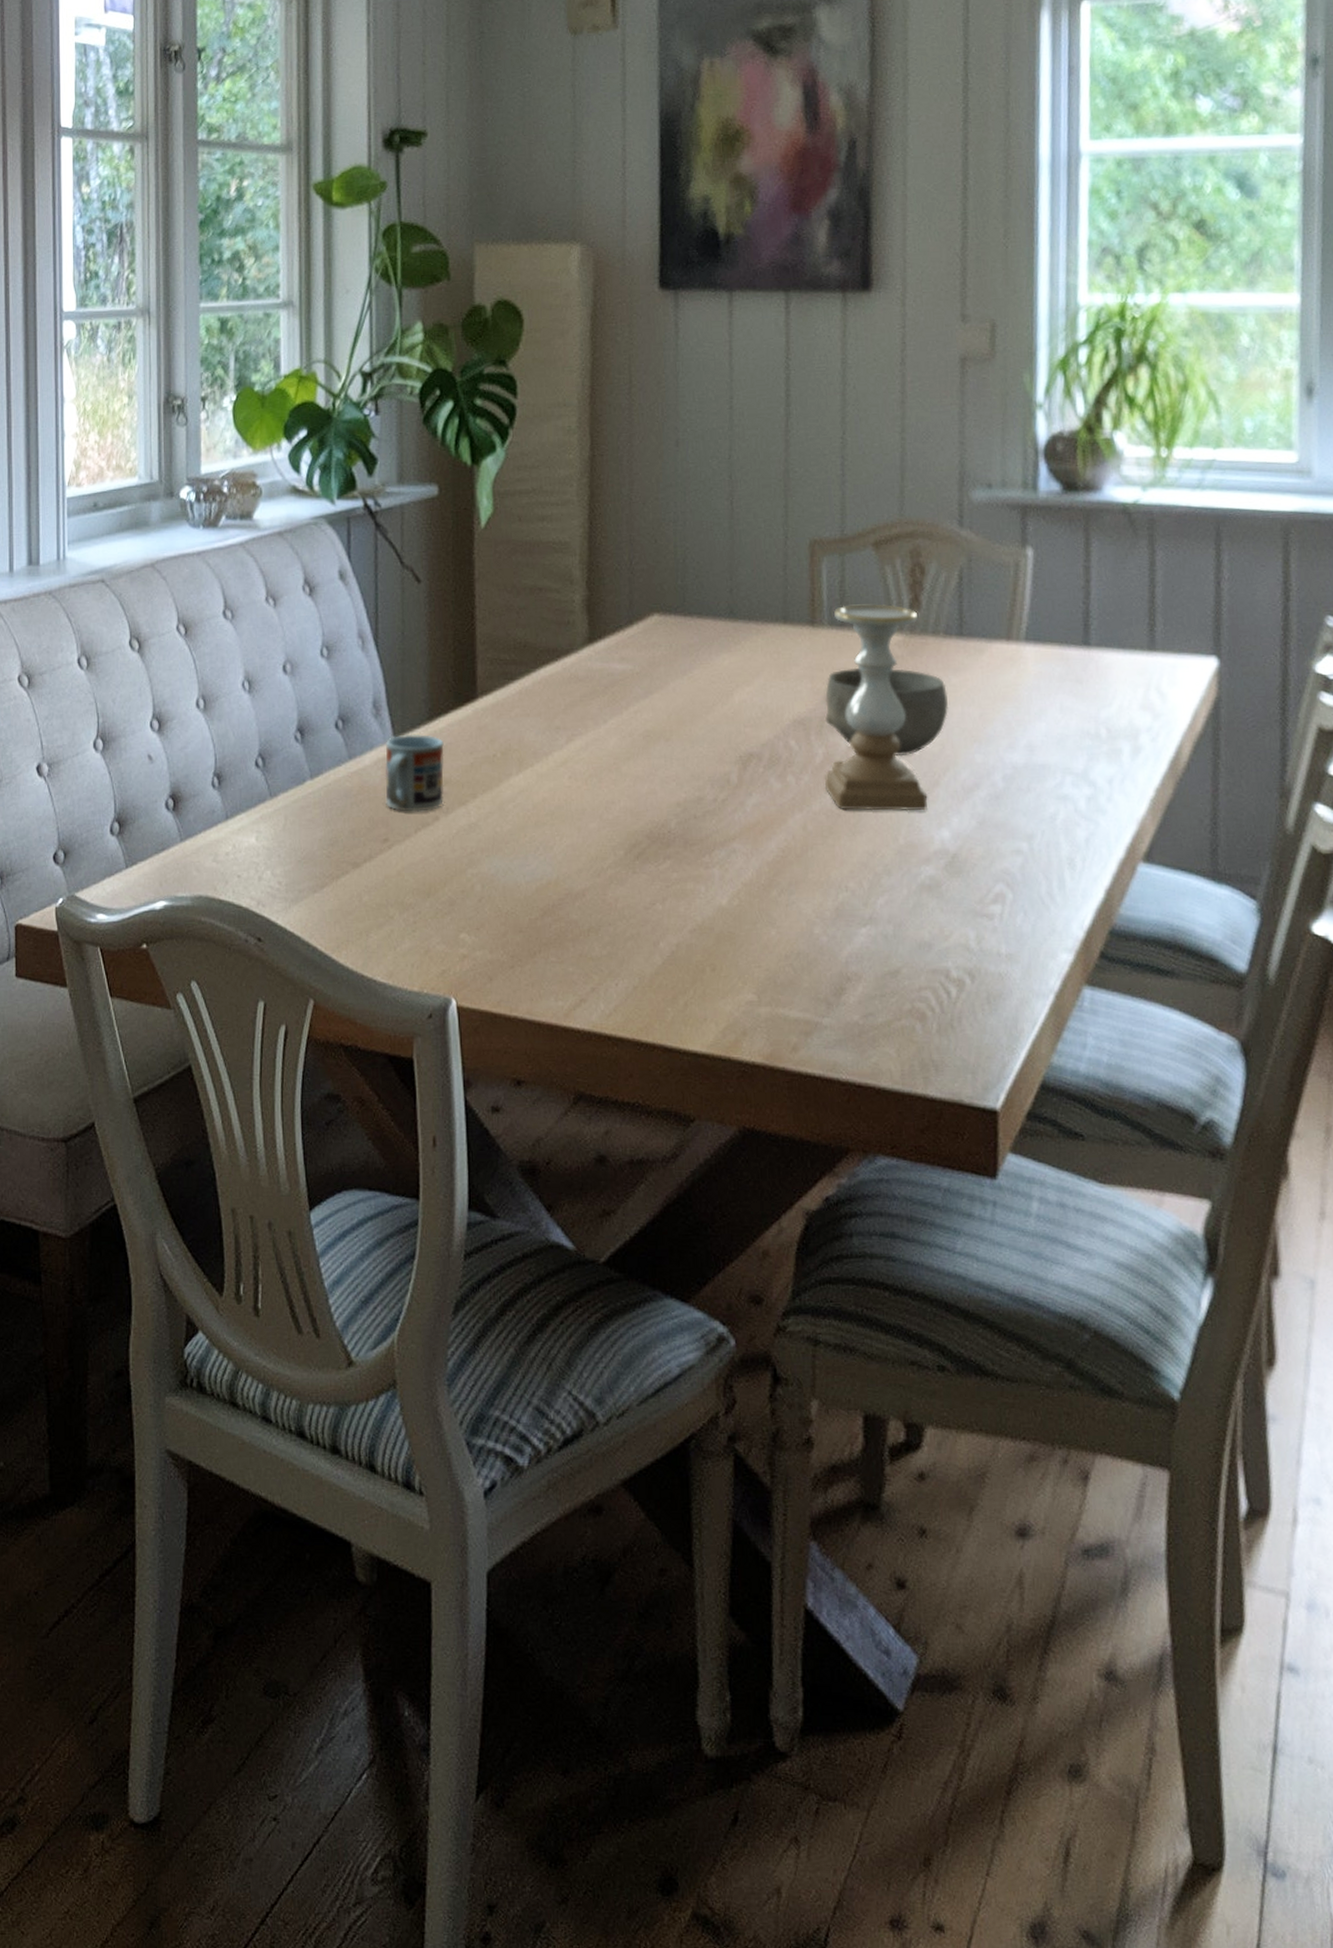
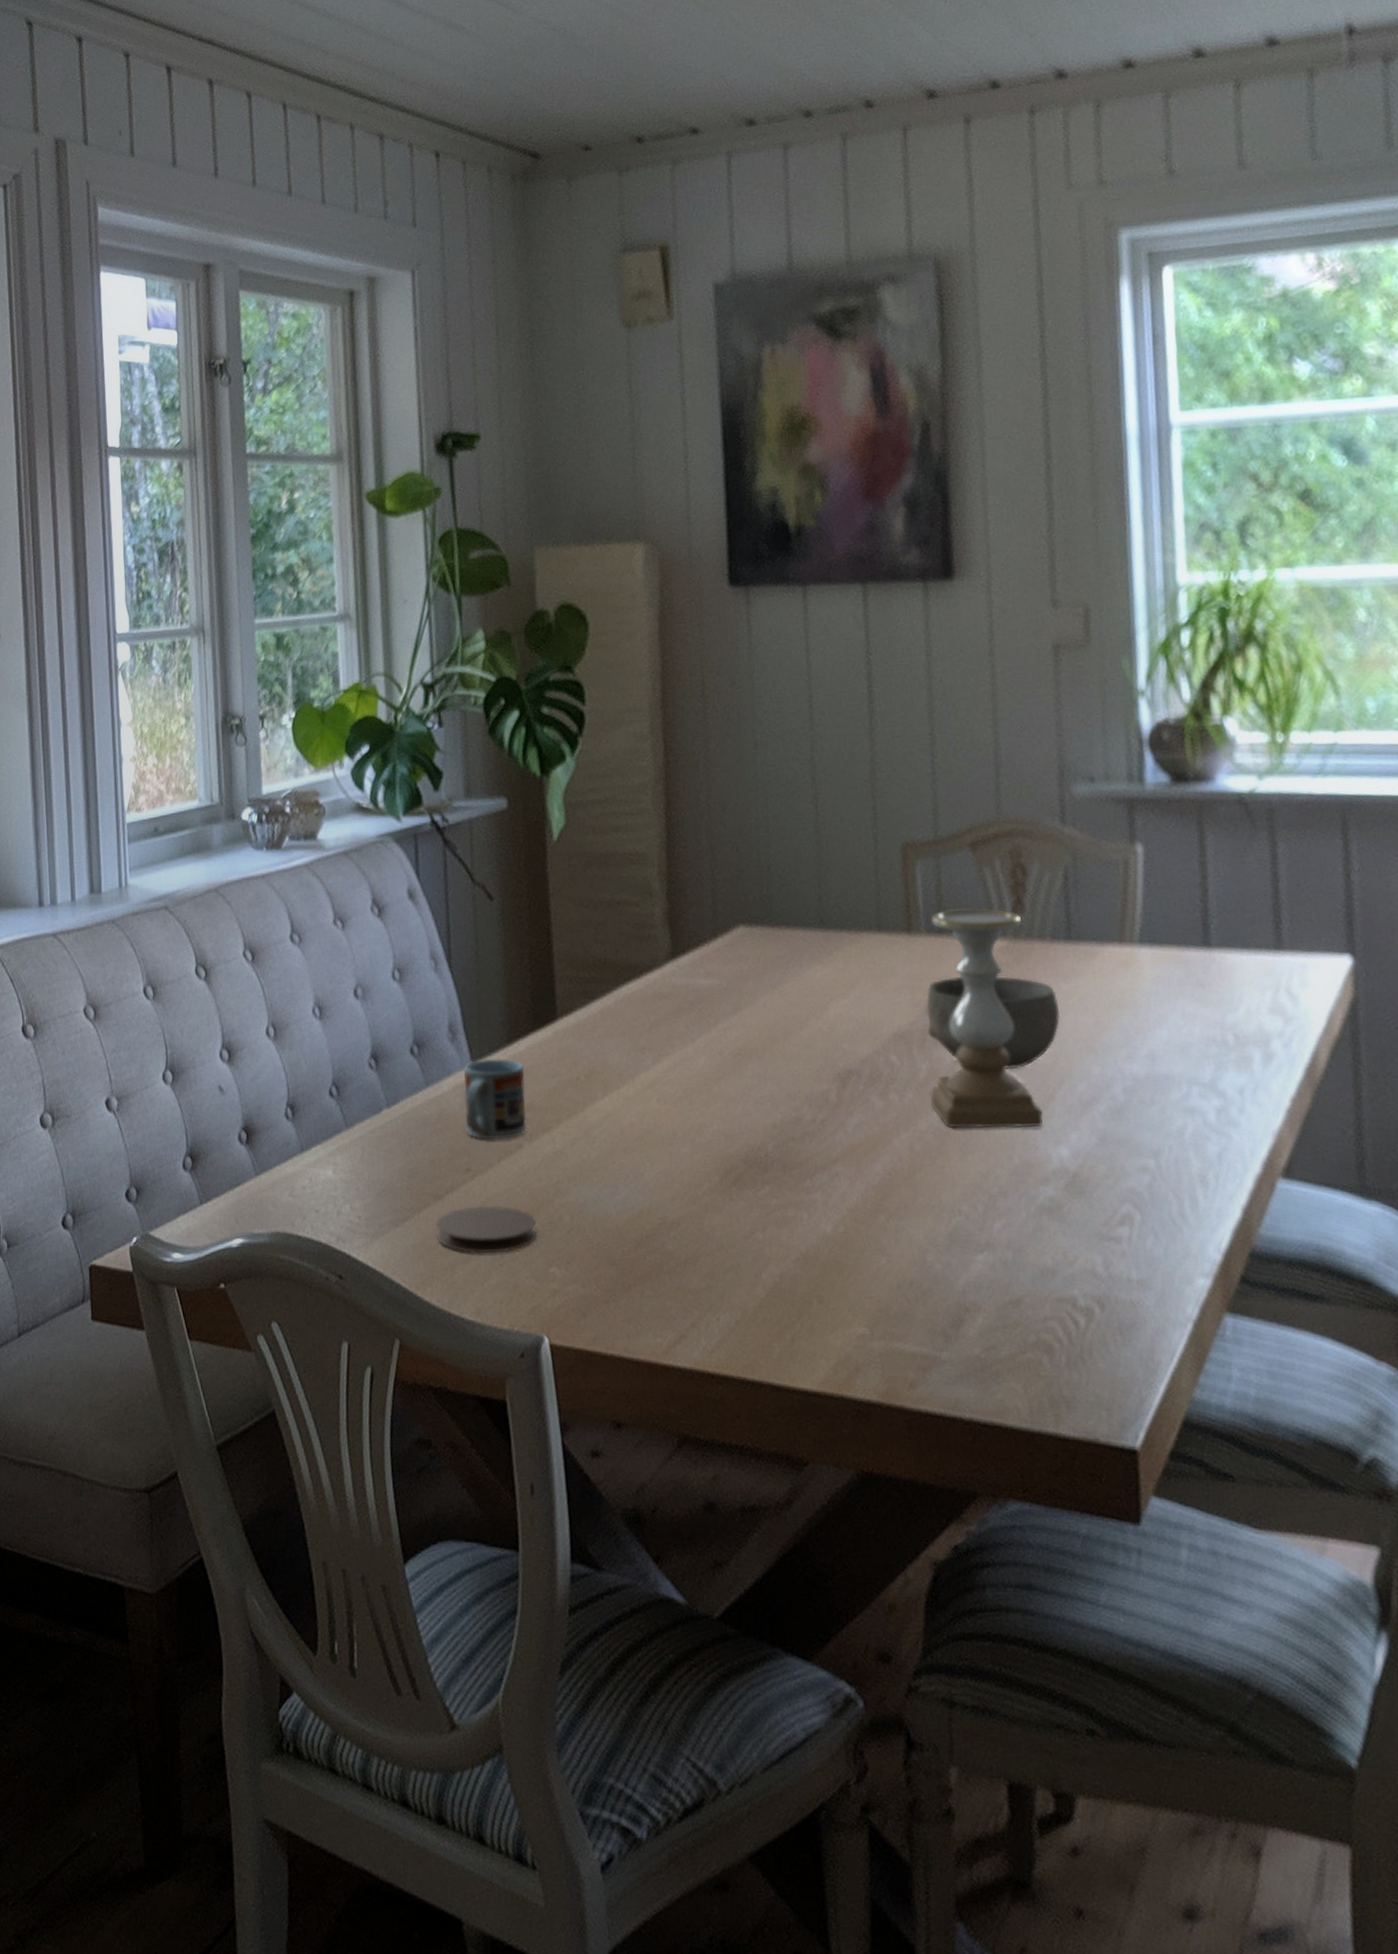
coaster: none [352,874,449,920] -> present [436,1205,537,1254]

